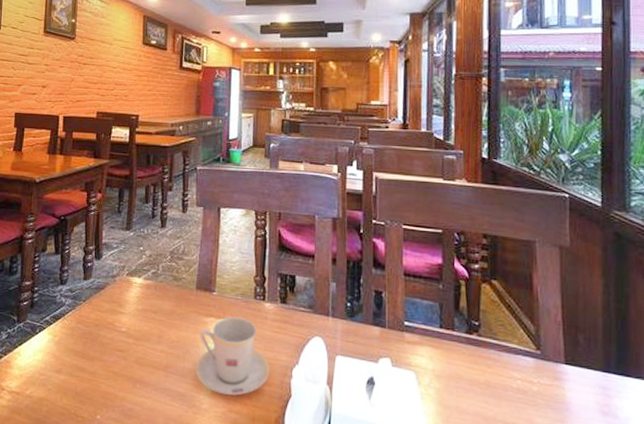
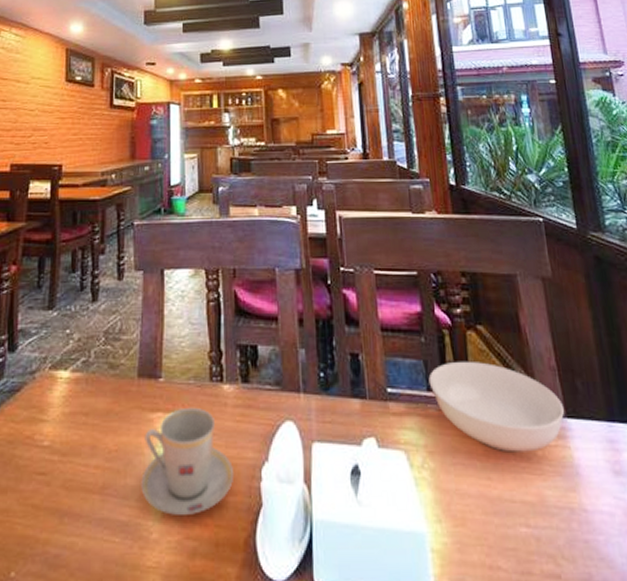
bowl: none [442,307,564,387] -> present [428,361,565,453]

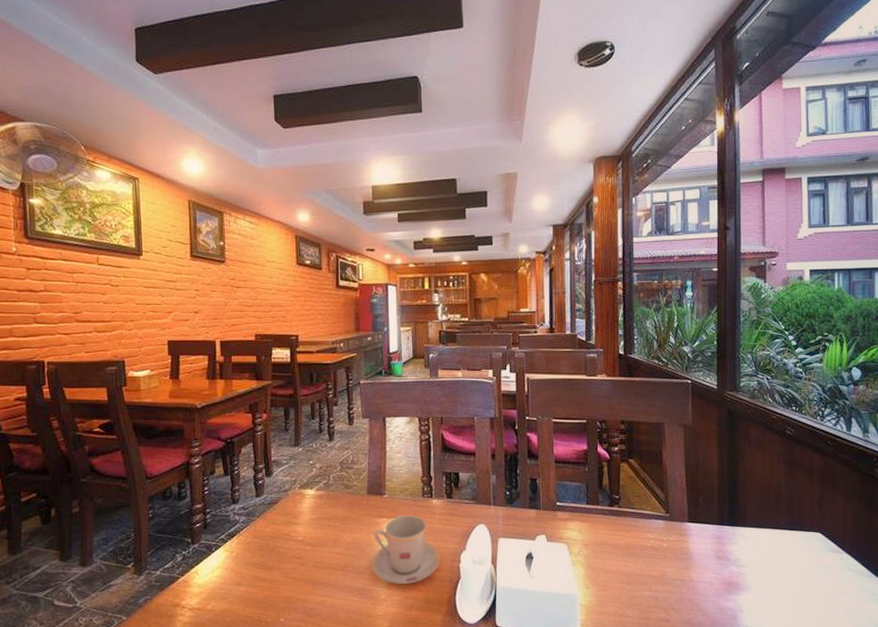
bowl: present [428,361,565,453] -> none [588,484,688,545]

